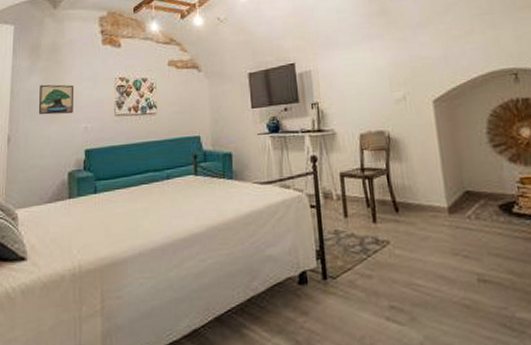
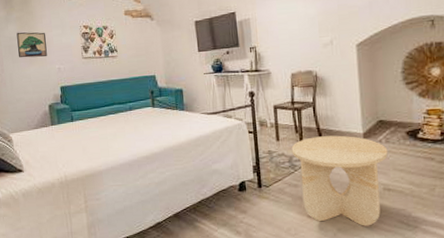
side table: none [362,210,480,332] -> present [291,135,388,226]

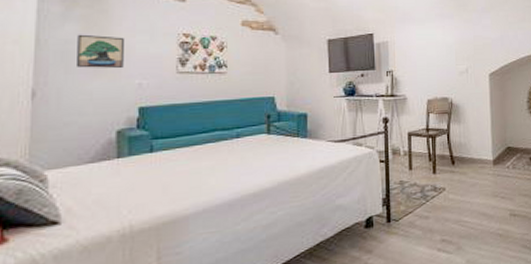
side table: present [291,135,388,226] -> none [424,162,514,255]

